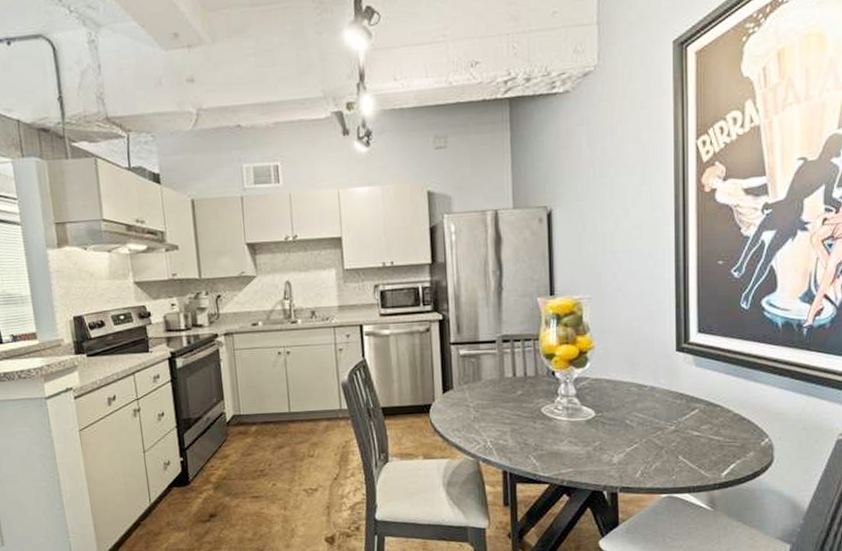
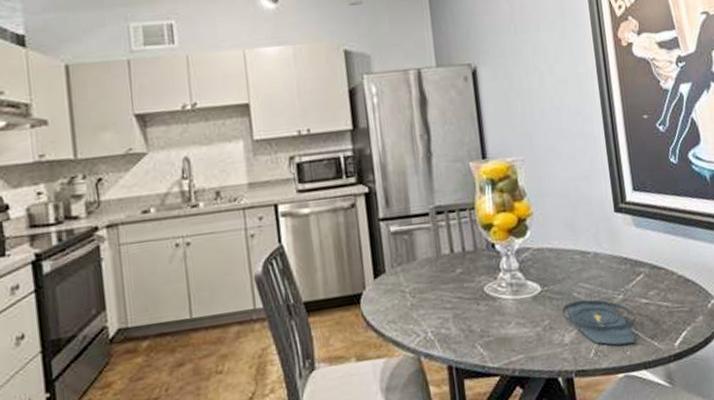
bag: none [614,427,685,470] -> present [562,299,636,346]

